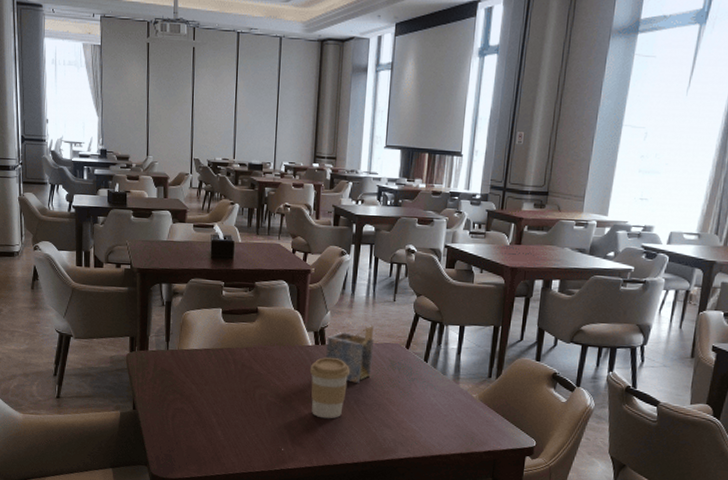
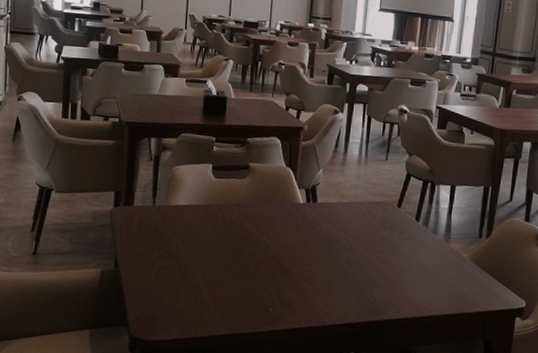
coffee cup: present [309,357,350,419] -> none [300,215,341,279]
napkin holder: present [326,324,374,383] -> none [317,183,366,242]

